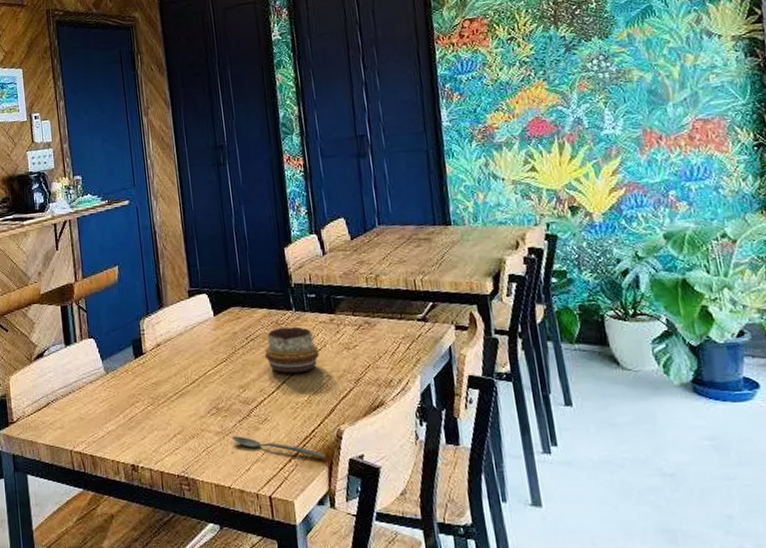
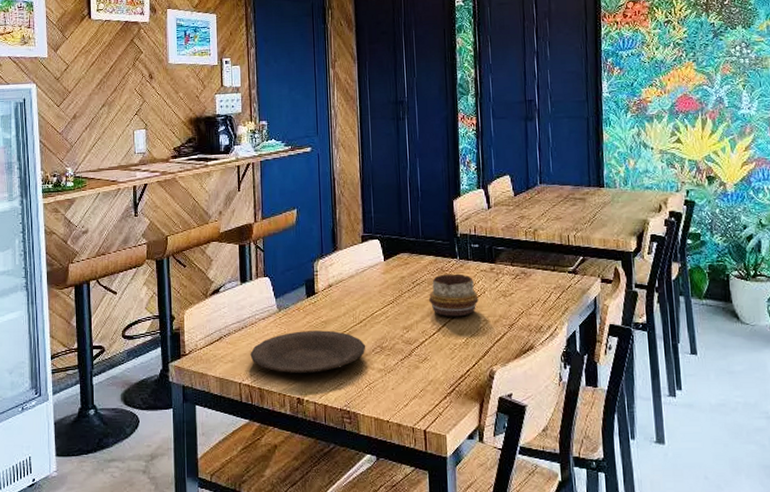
plate: none [79,392,201,440] -> present [250,330,366,374]
spoon: present [231,436,326,458] -> none [393,373,478,396]

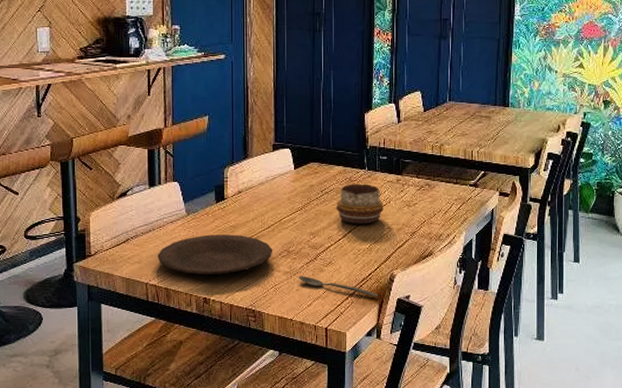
spoon: none [393,373,478,396] -> present [298,276,378,297]

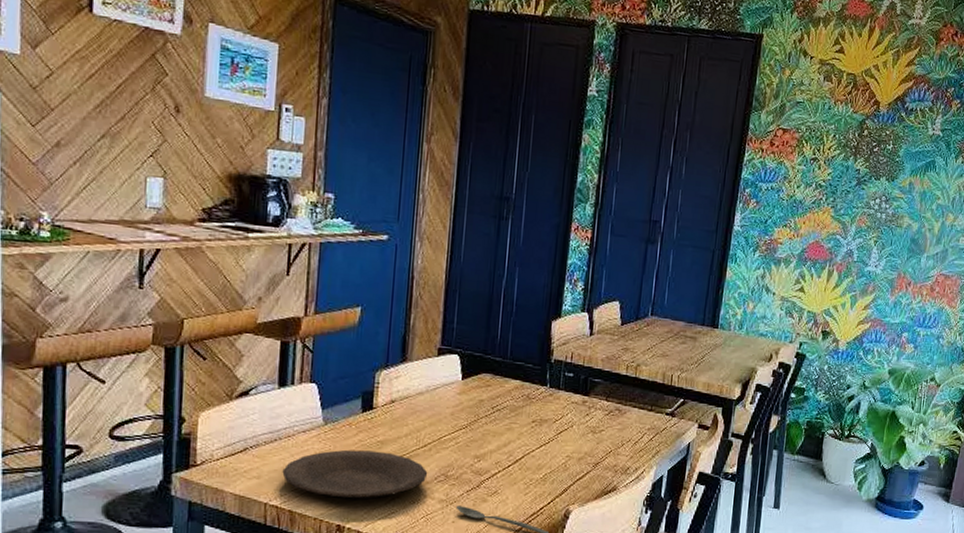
decorative bowl: present [335,184,384,224] -> none [507,401,565,450]

